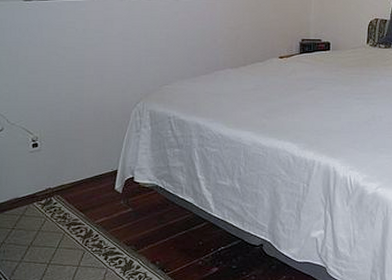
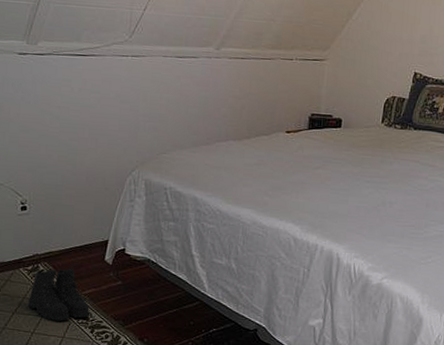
boots: none [42,199,102,251] -> present [27,268,89,321]

